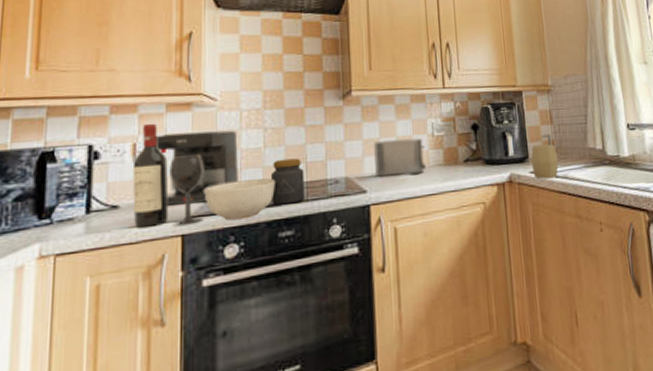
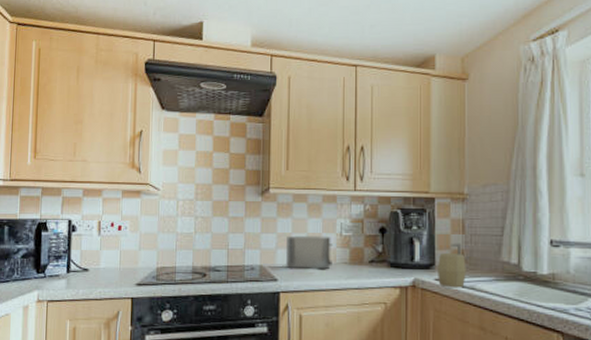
wine bottle: present [132,123,169,229] -> none [98,206,123,289]
coffee maker: present [155,130,238,206] -> none [114,216,175,274]
wine glass: present [169,155,204,227] -> none [123,234,149,291]
bowl: present [204,178,276,221] -> none [148,259,203,291]
jar: present [270,158,305,206] -> none [198,244,226,284]

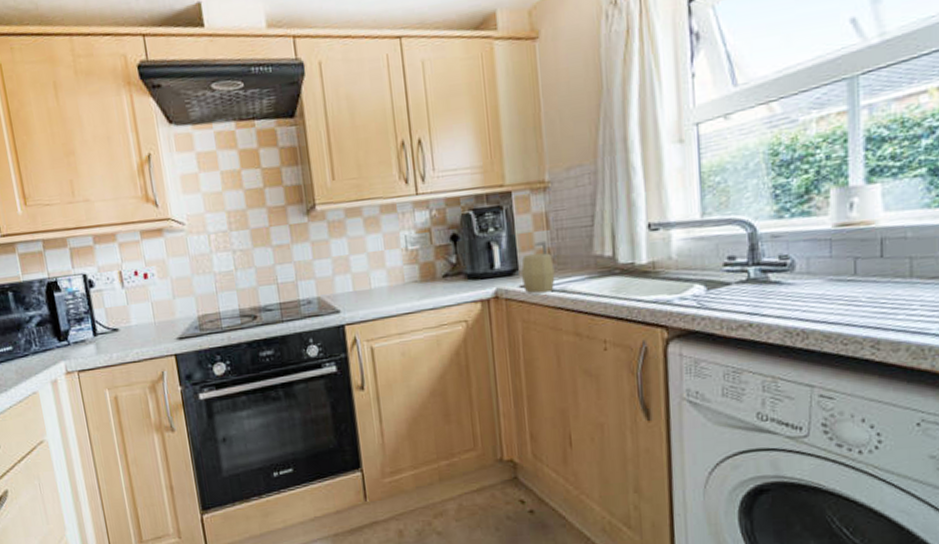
toaster: present [285,235,334,270] -> none [344,252,401,297]

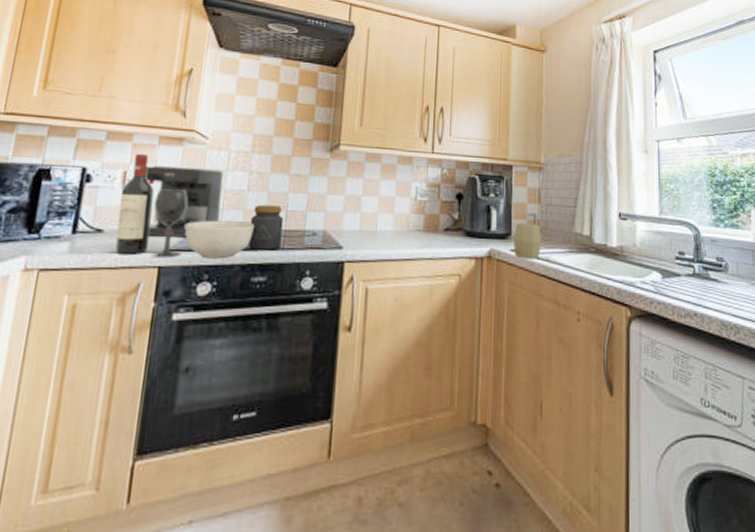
wine bottle: none [122,250,162,349] -> present [115,153,155,256]
coffee maker: none [136,254,216,328] -> present [144,165,223,238]
wine glass: none [153,280,191,348] -> present [150,189,188,259]
bowl: none [187,300,251,342] -> present [184,220,256,259]
jar: none [244,279,280,328] -> present [248,204,284,252]

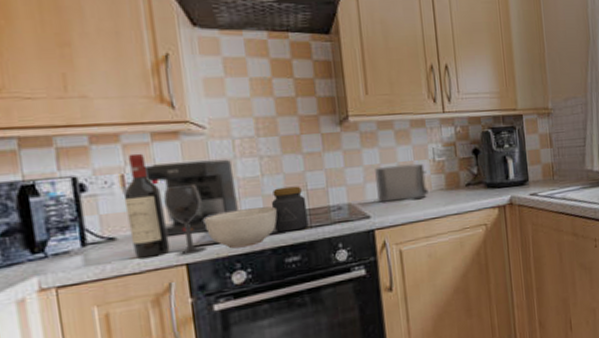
toaster: none [352,198,408,238] -> present [375,163,428,204]
soap dispenser: present [512,212,542,260] -> none [530,156,557,201]

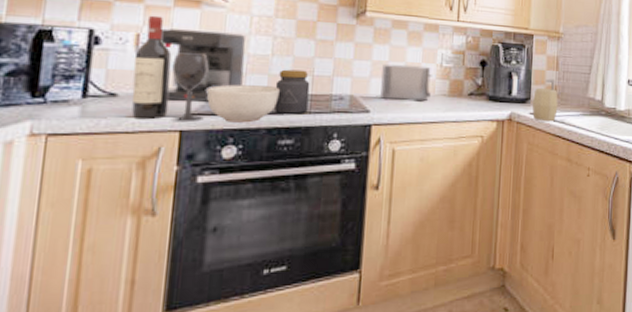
soap dispenser: none [530,156,557,201] -> present [532,78,558,122]

